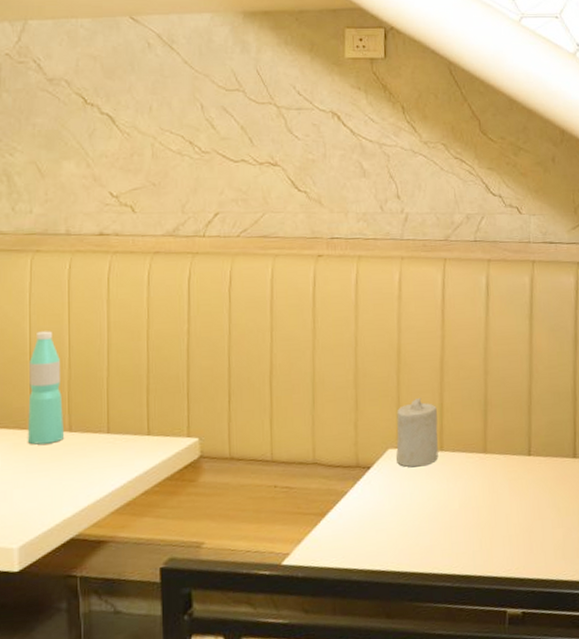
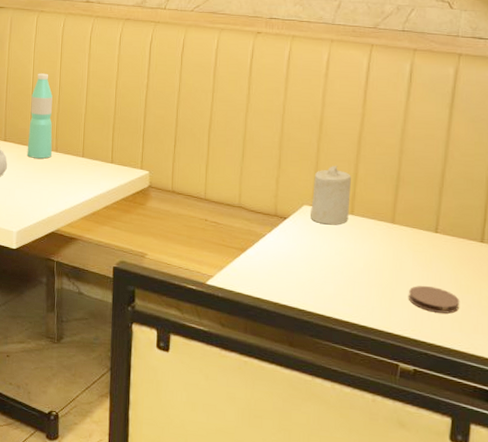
coaster: none [508,515,560,544] -> present [408,285,460,314]

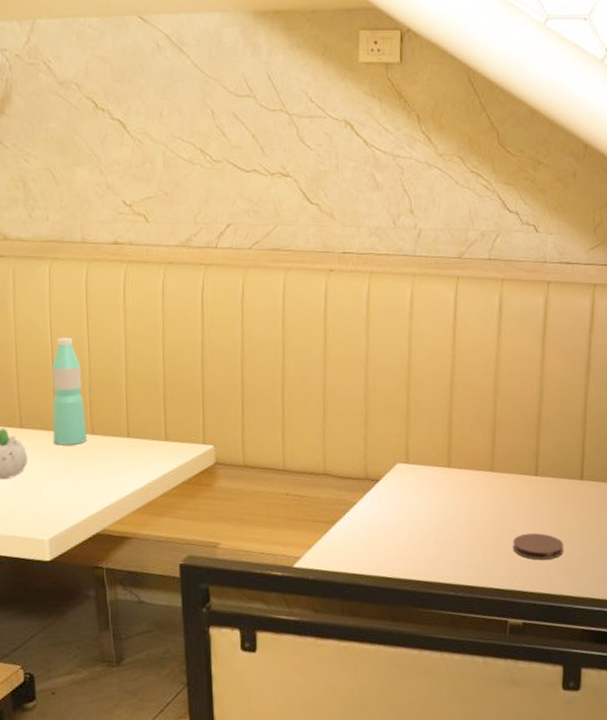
candle: present [310,165,351,225] -> none [404,414,446,482]

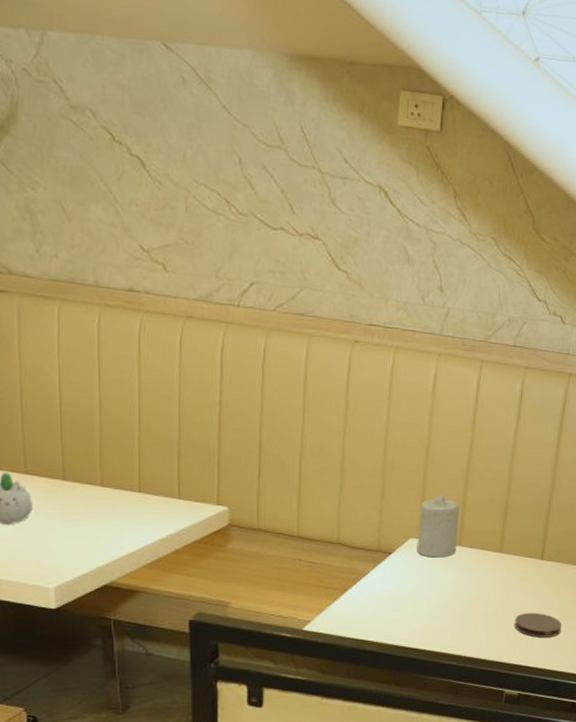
water bottle: present [52,337,87,445] -> none [59,384,96,495]
candle: none [404,414,446,482] -> present [417,493,459,558]

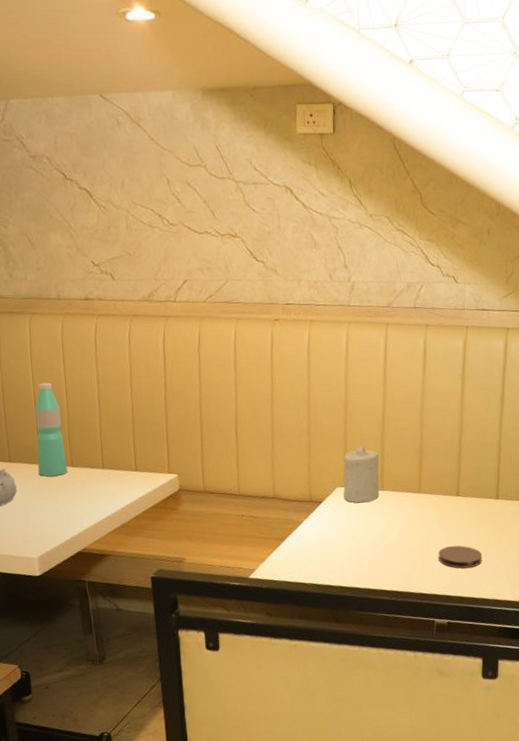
water bottle: none [59,384,96,495] -> present [34,382,67,477]

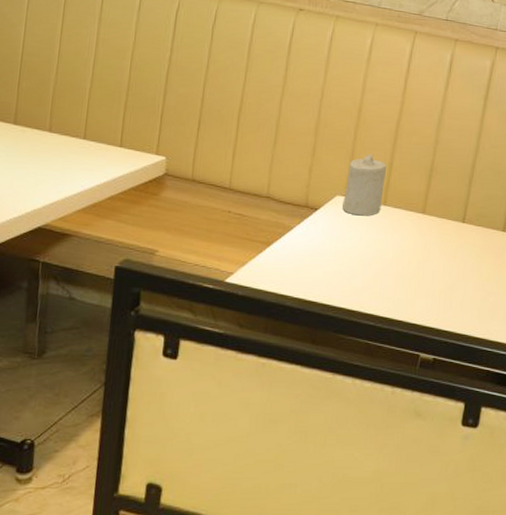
water bottle: present [34,382,67,477] -> none [9,36,49,140]
coaster: present [438,545,483,569] -> none [432,275,480,302]

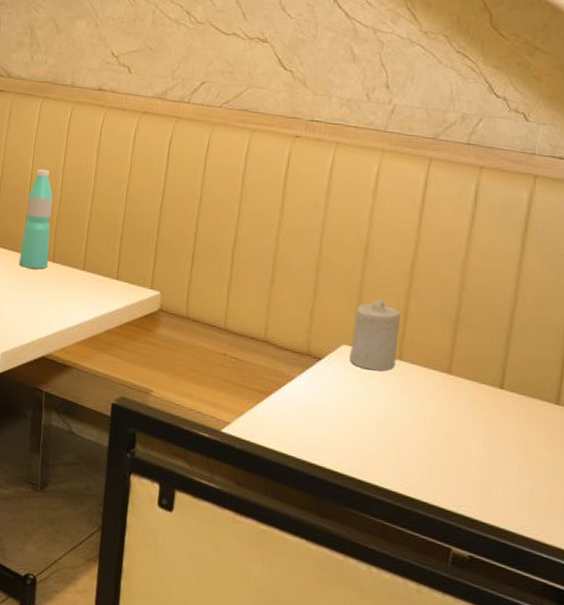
water bottle: none [9,36,49,140] -> present [18,169,53,269]

